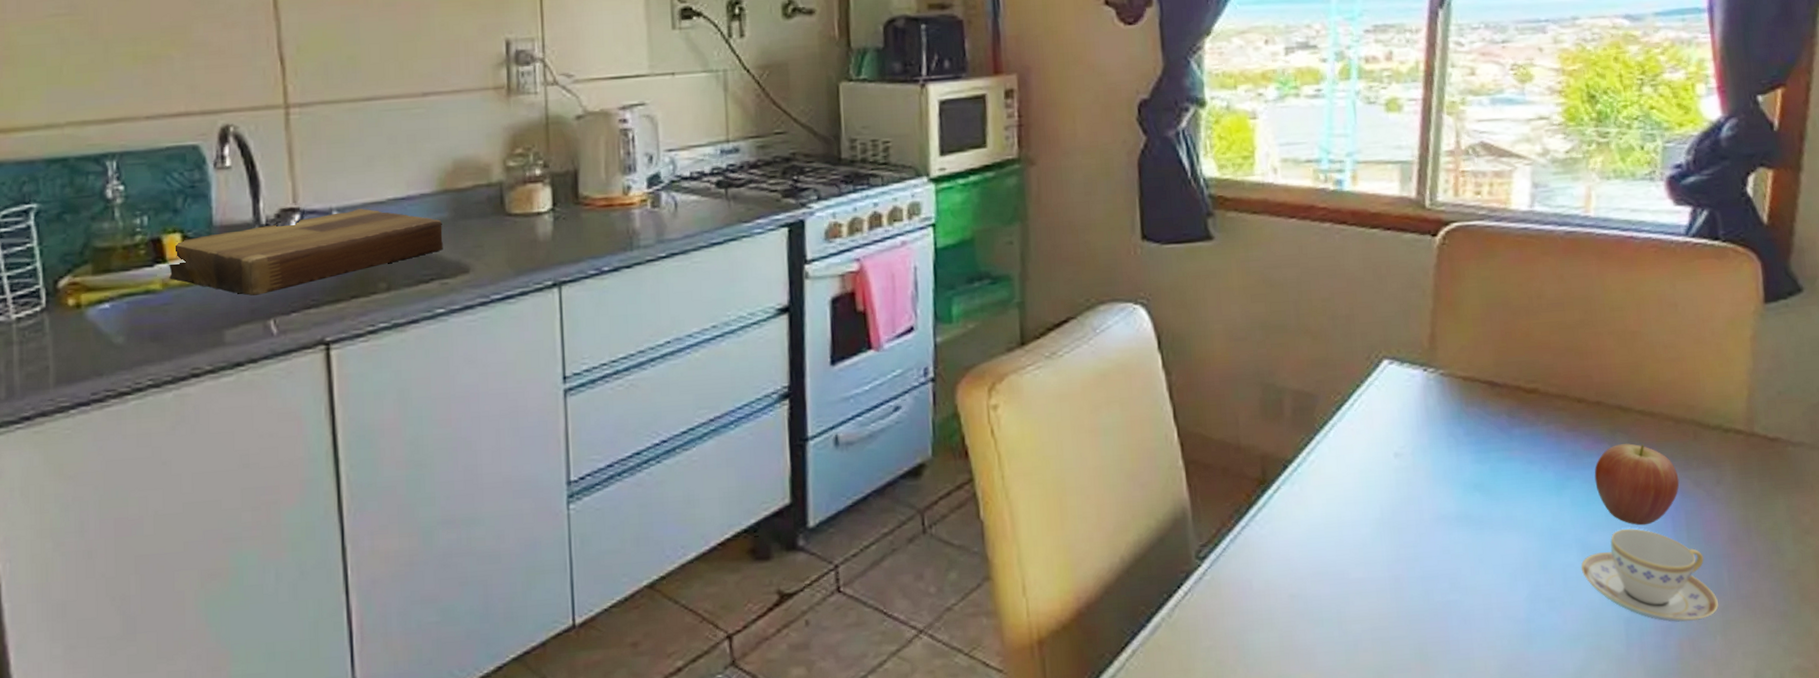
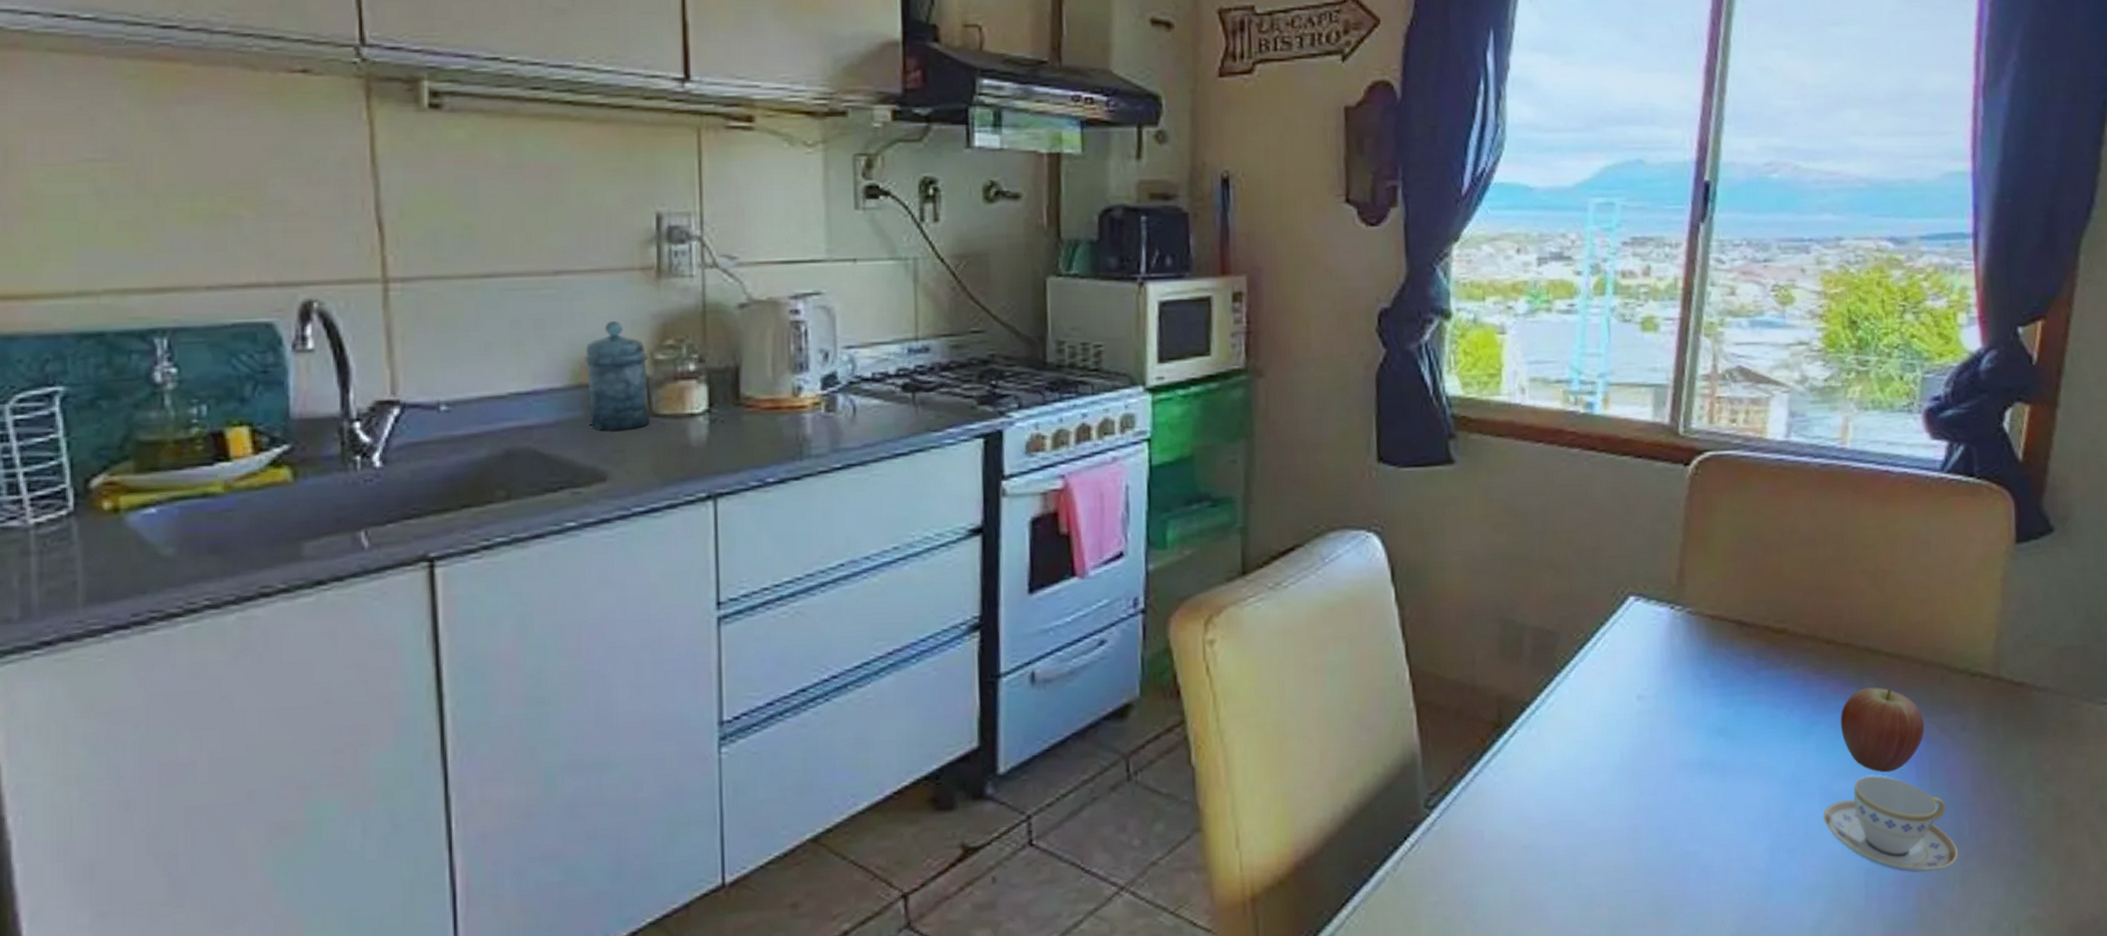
cutting board: present [168,208,443,296] -> none [232,403,576,502]
canister: none [448,134,504,230] -> present [583,321,650,432]

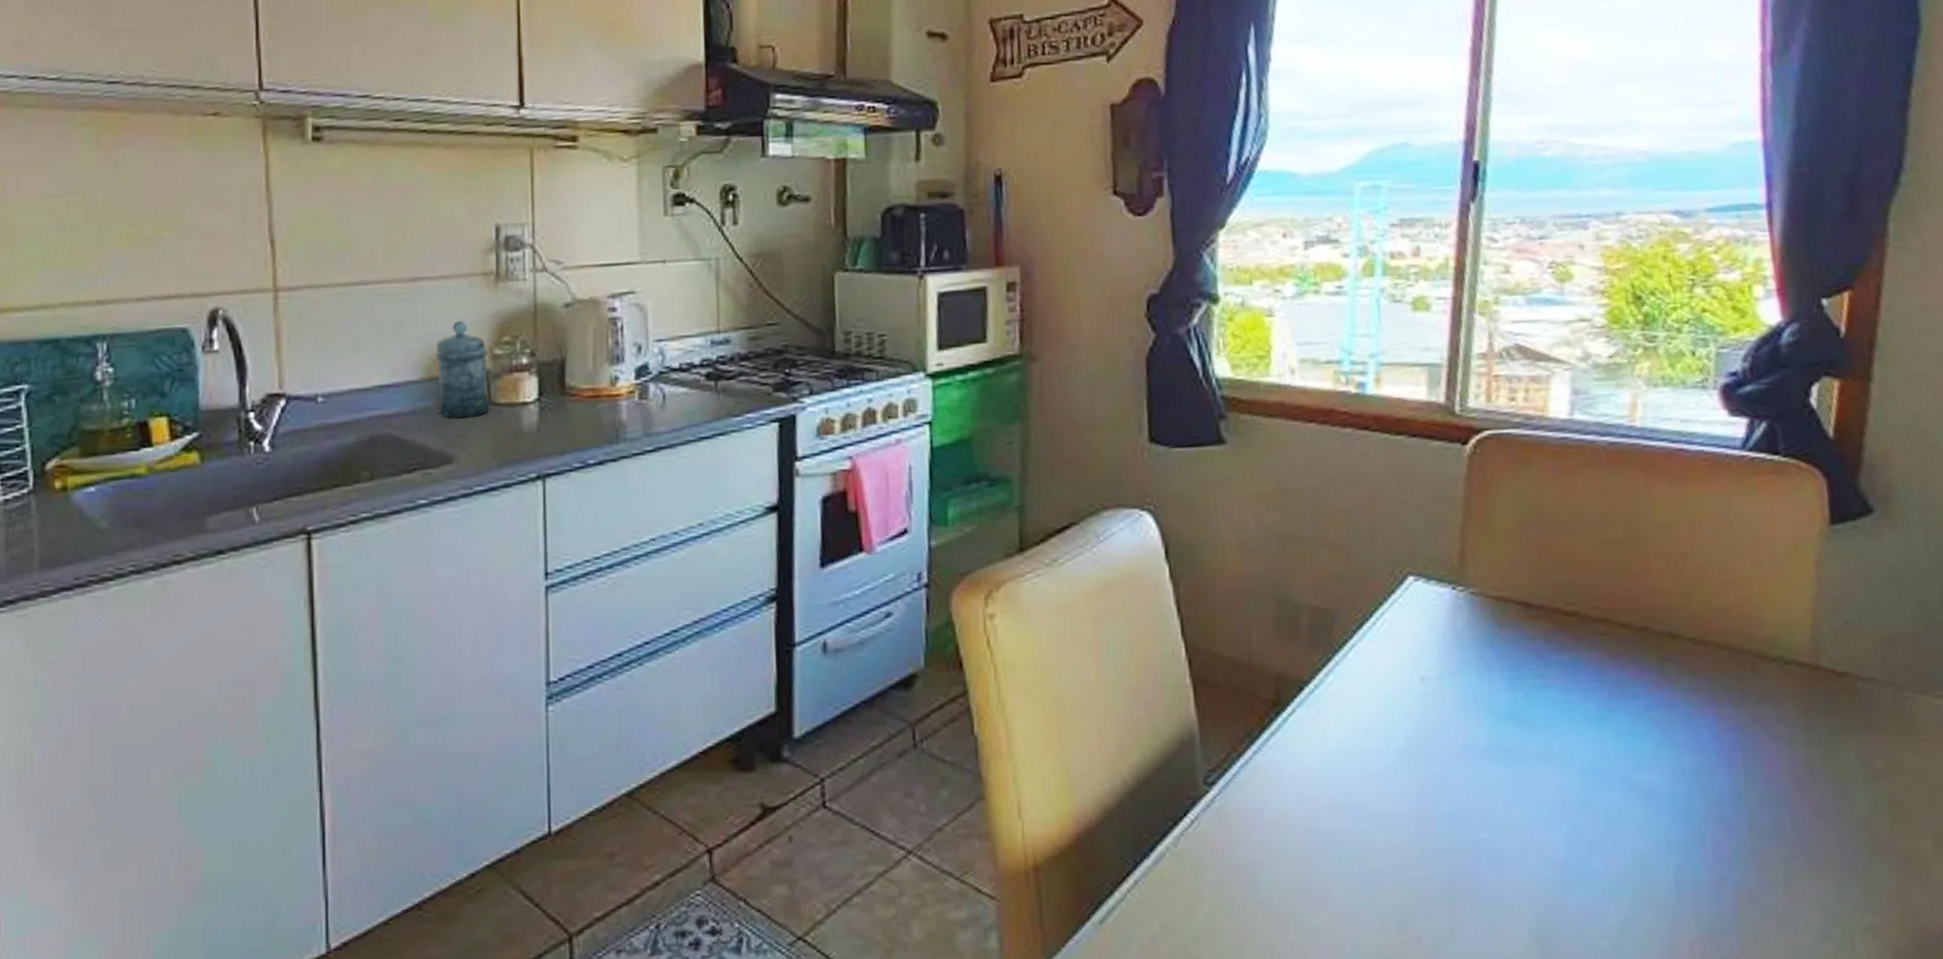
teacup: present [1823,776,1958,873] -> none [1625,767,1780,872]
fruit: present [1840,687,1925,773] -> none [1640,674,1736,764]

